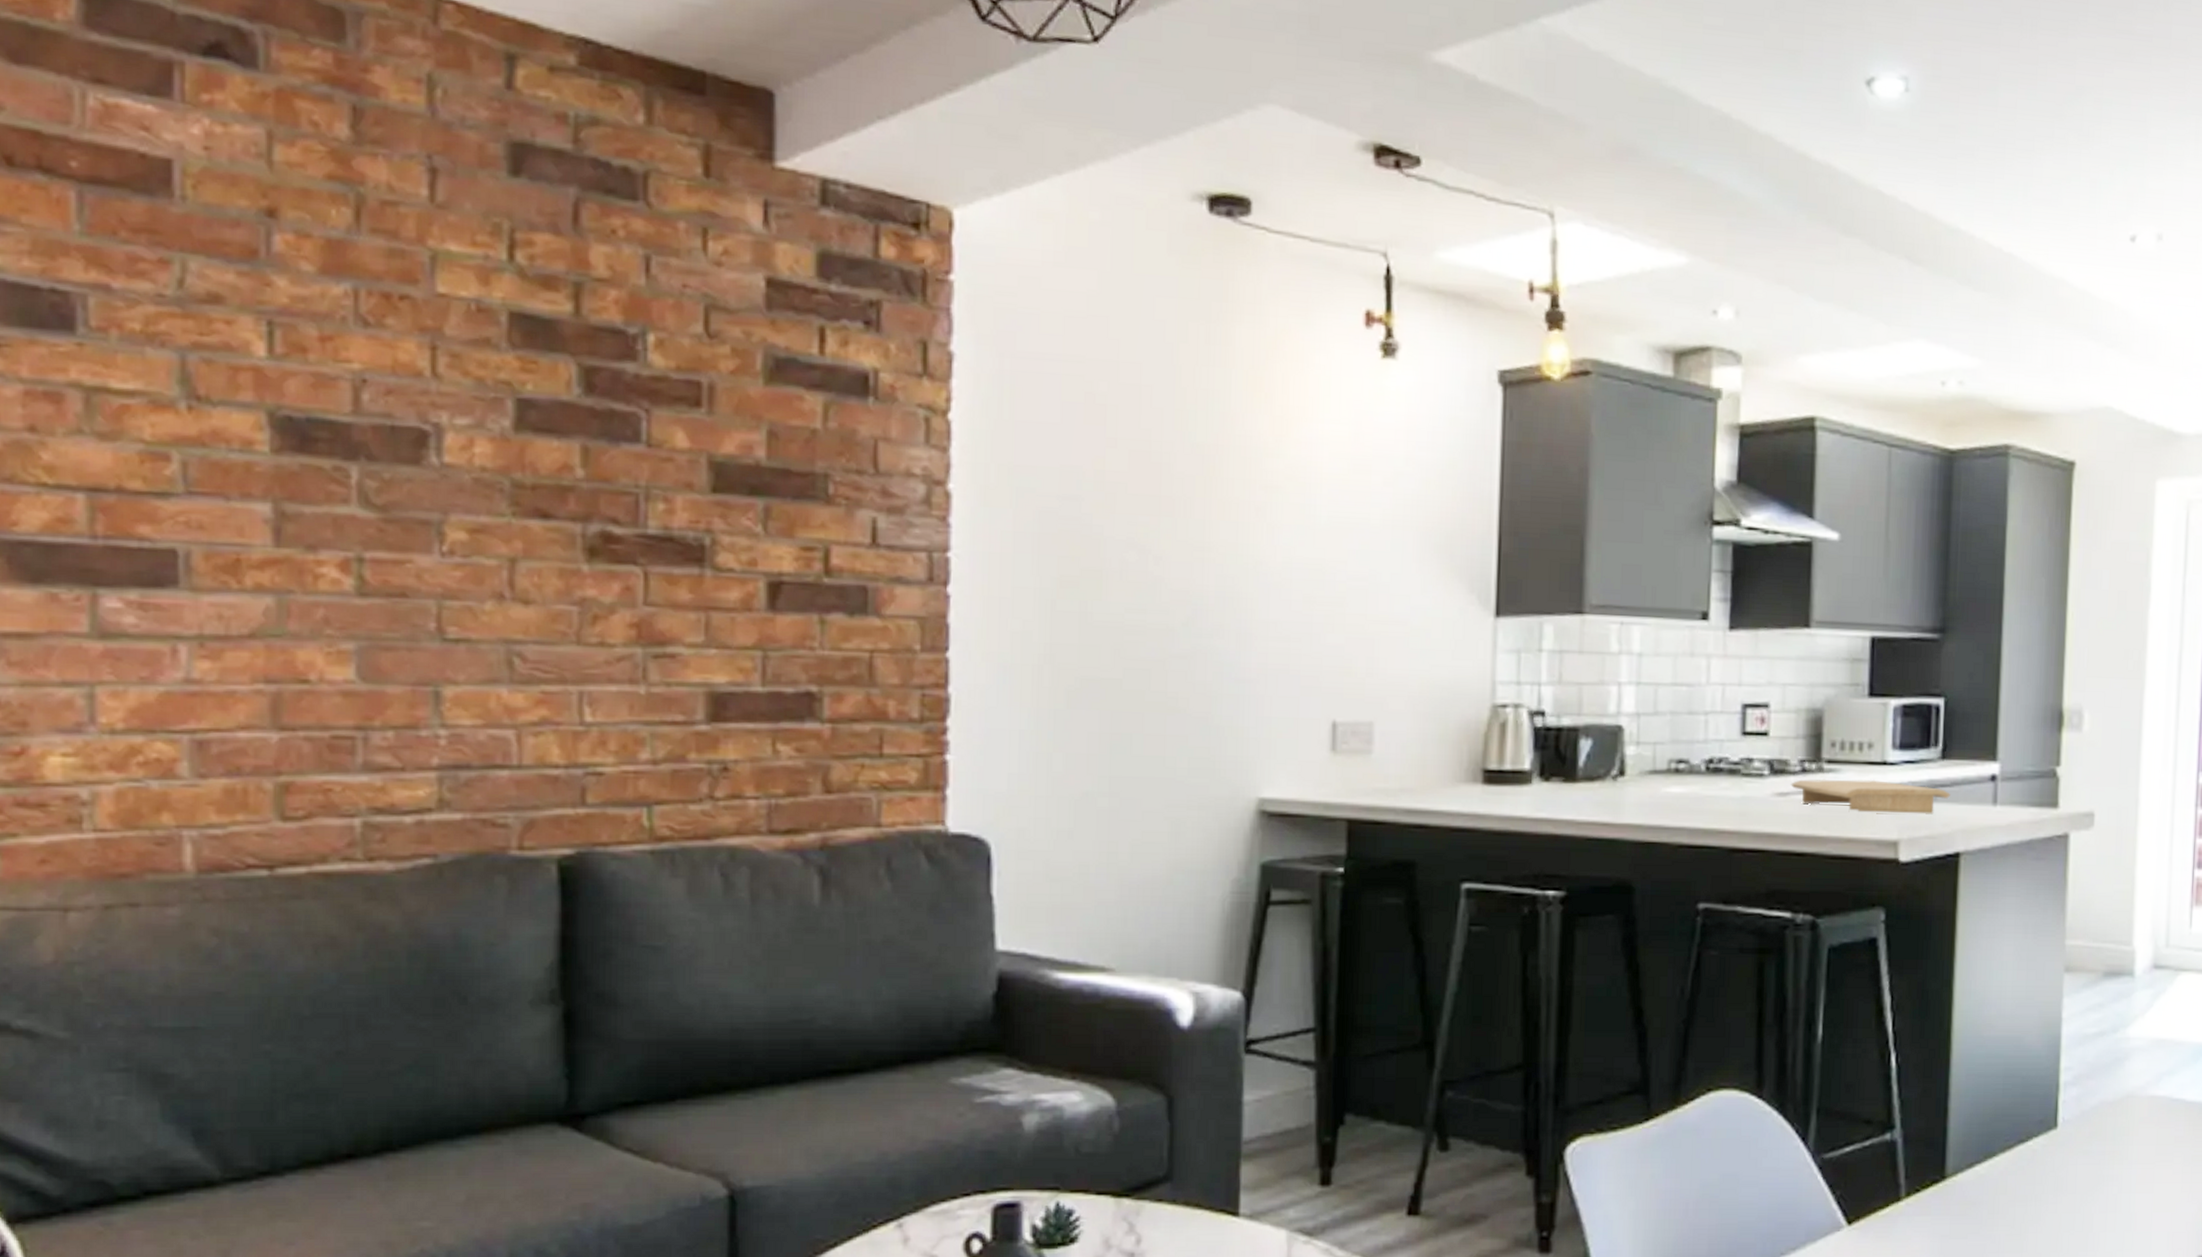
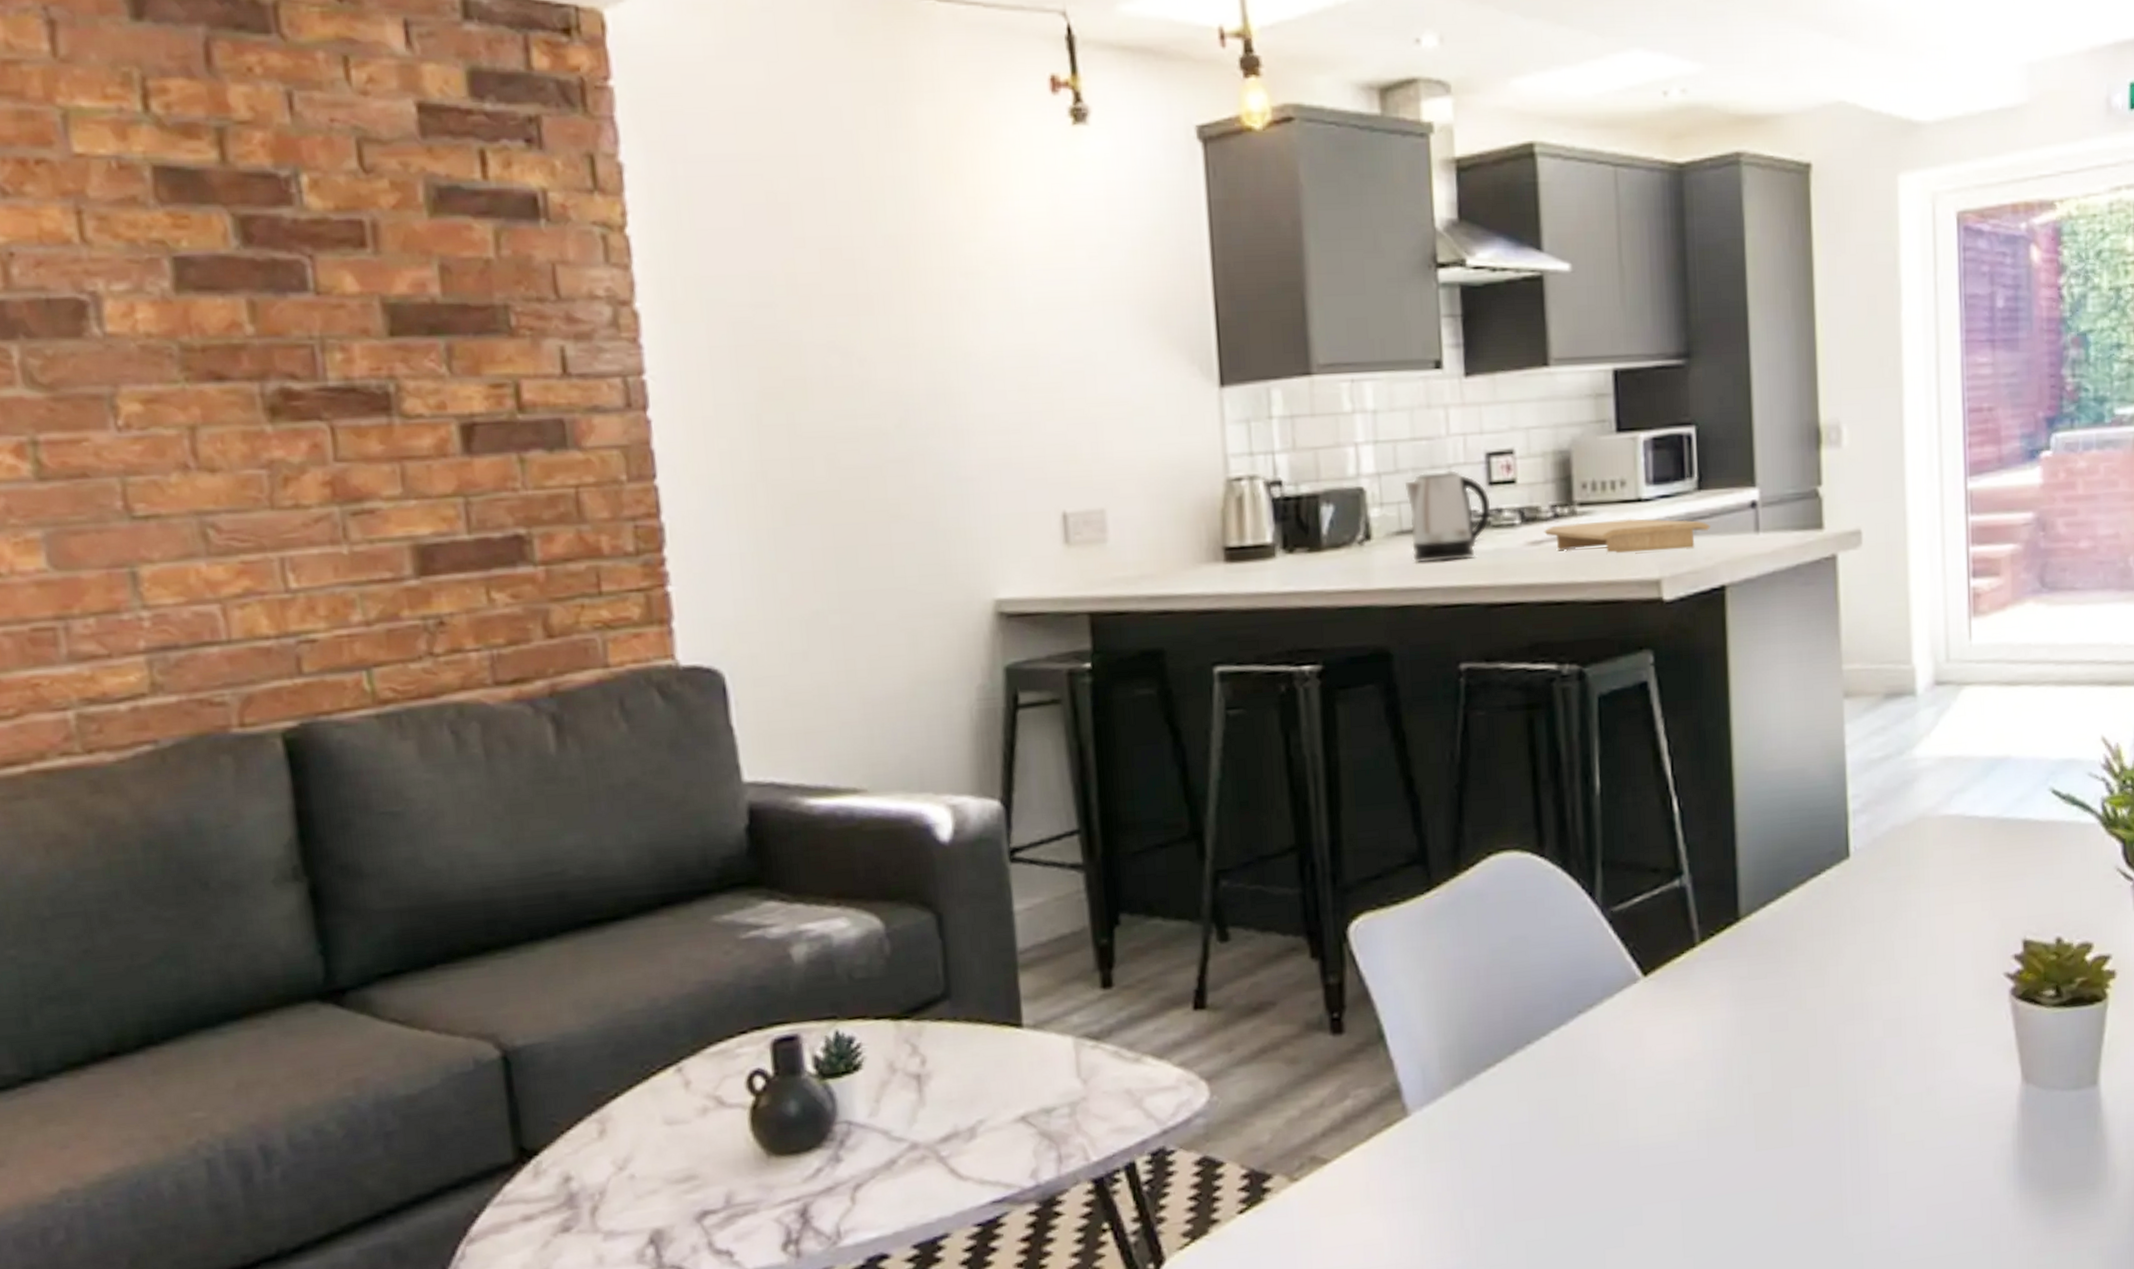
kettle: none [1662,715,1743,803] -> present [1405,469,1491,562]

